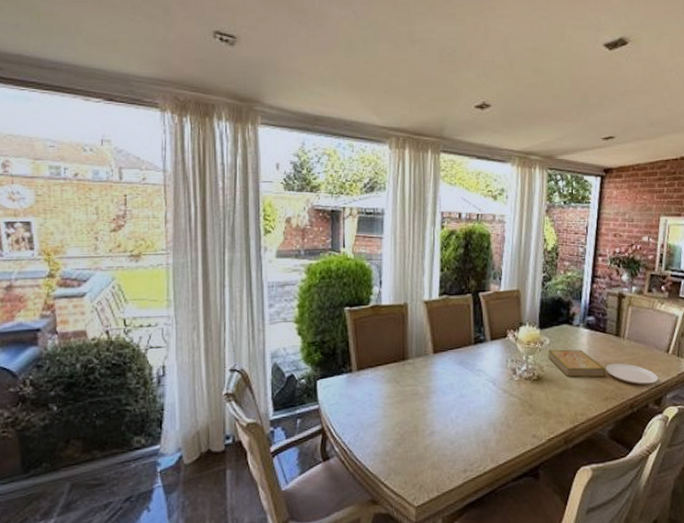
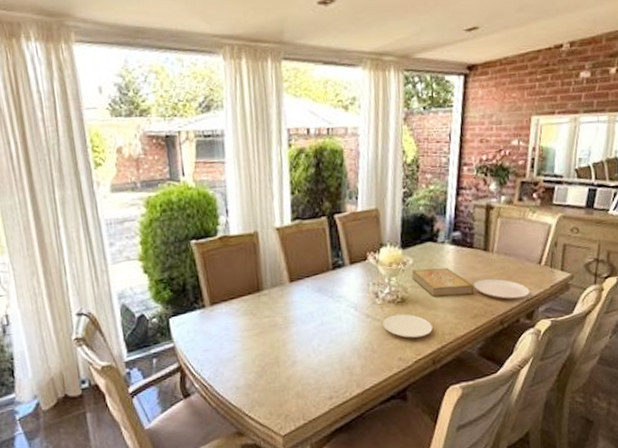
plate: none [519,392,566,416] -> present [382,314,433,338]

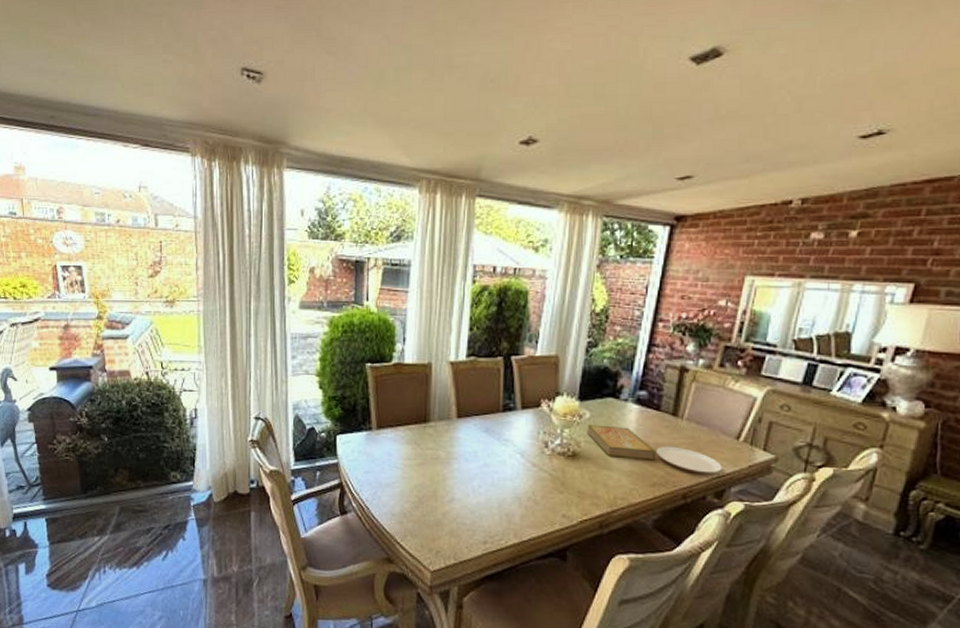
plate: present [382,314,433,338] -> none [549,468,604,497]

